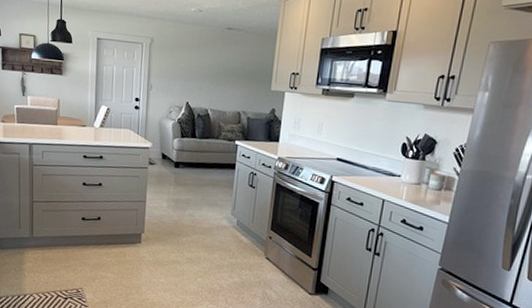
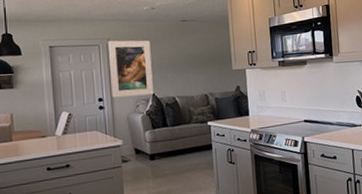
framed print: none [148,40,192,103] -> present [108,40,153,98]

